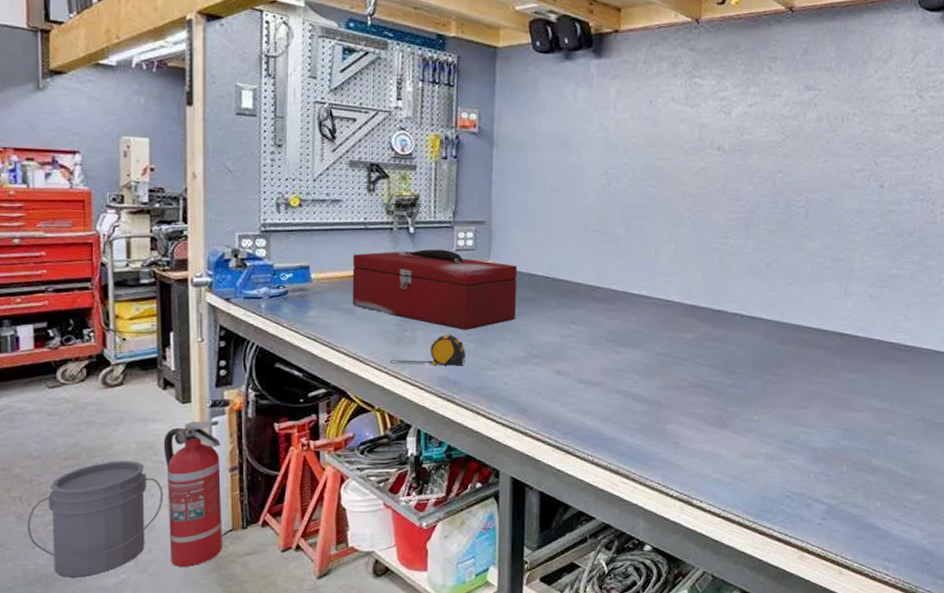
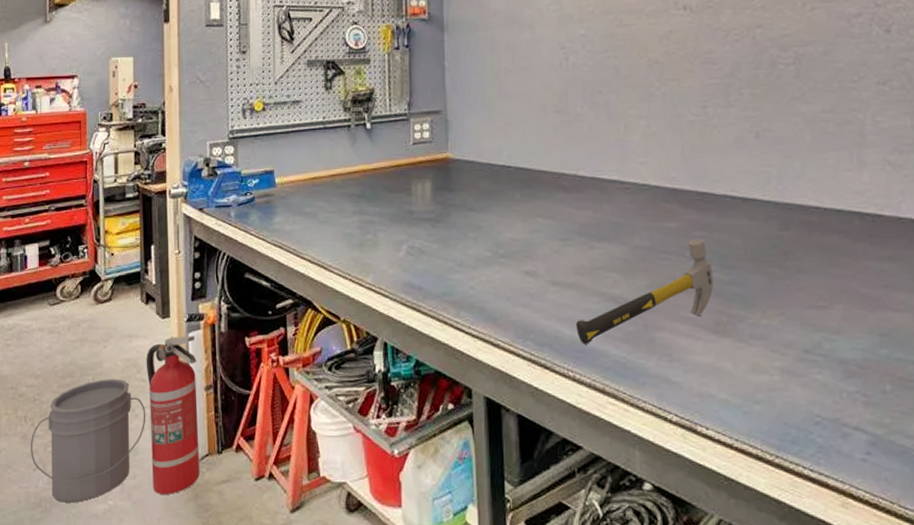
toolbox: present [352,249,518,330] -> none [313,143,478,230]
tape measure: present [390,333,467,366] -> none [354,234,430,270]
claw hammer: none [598,348,719,434] -> present [576,238,714,344]

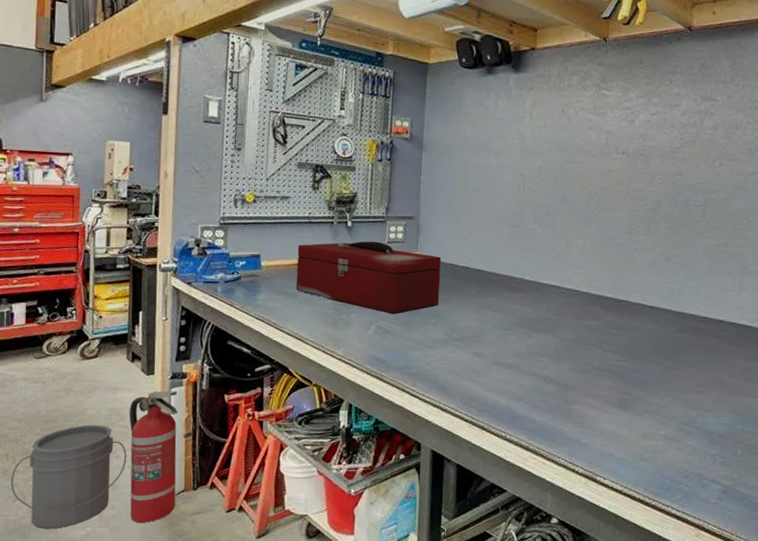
toolbox: none [313,143,478,230] -> present [296,241,442,315]
claw hammer: present [576,238,714,344] -> none [511,335,622,412]

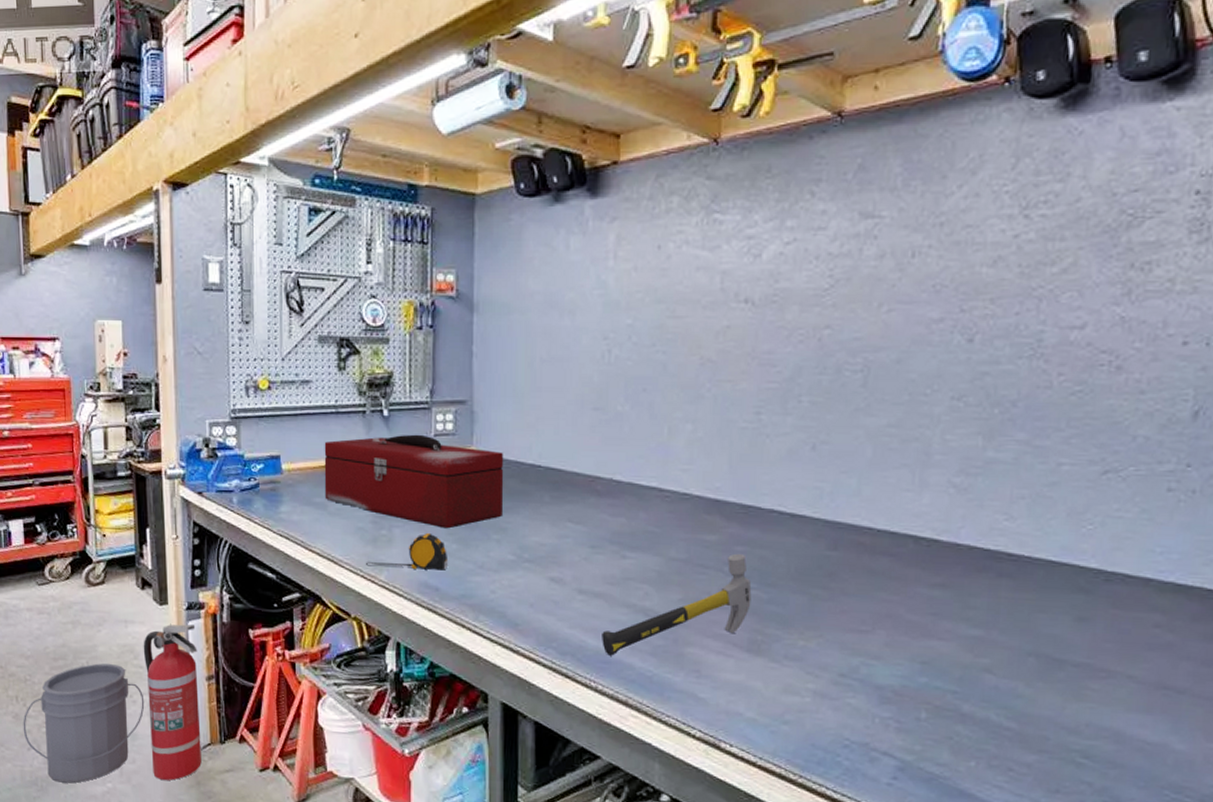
tape measure: none [327,317,394,347] -> present [366,532,449,570]
claw hammer: none [511,335,622,412] -> present [602,553,752,656]

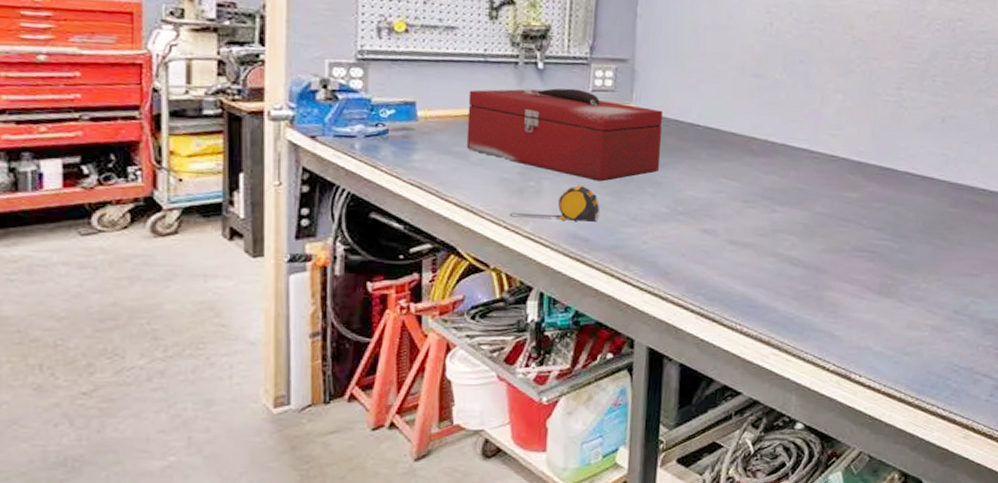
bucket: present [23,663,145,783] -> none [48,322,226,461]
fire extinguisher: present [143,624,202,780] -> none [227,278,300,447]
claw hammer: present [602,553,752,656] -> none [749,209,886,300]

